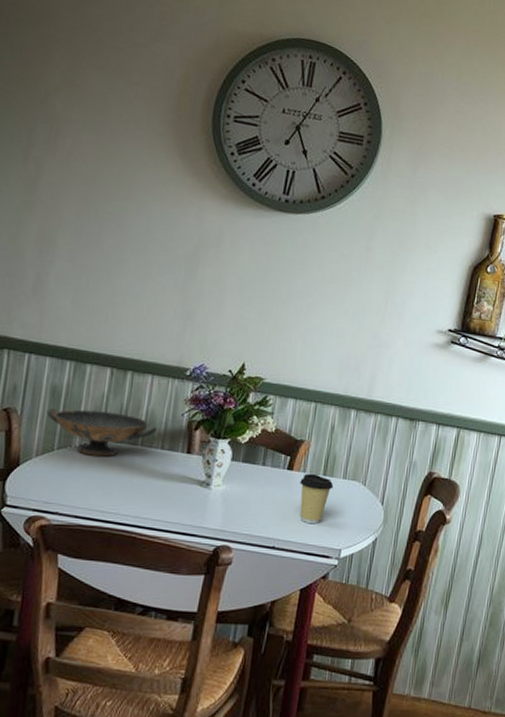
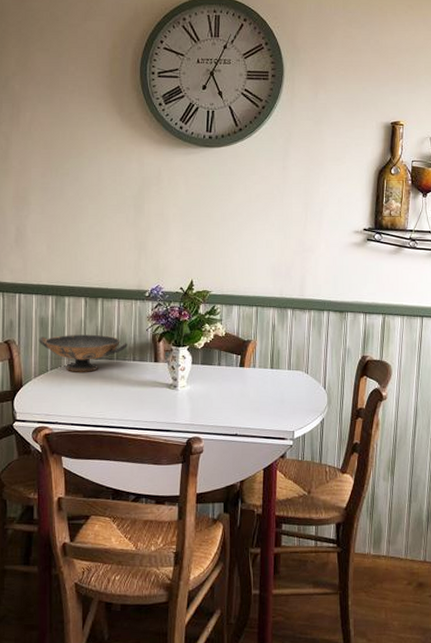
coffee cup: present [300,473,334,523] -> none [252,368,281,411]

